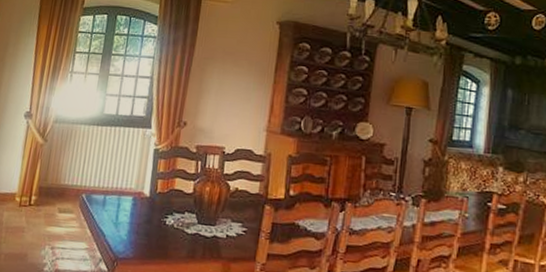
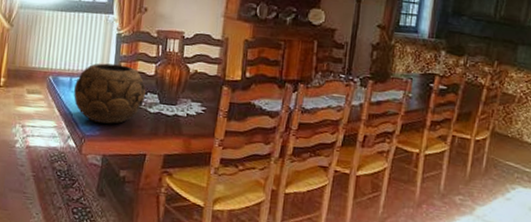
decorative bowl: none [107,180,183,246] -> present [74,63,146,124]

